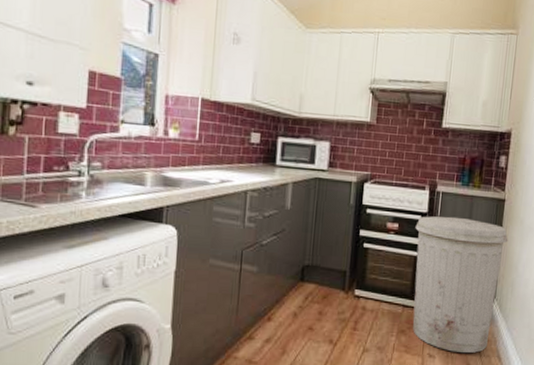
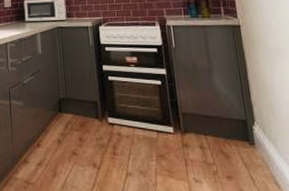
trash can: present [412,216,508,354] -> none [153,46,259,179]

